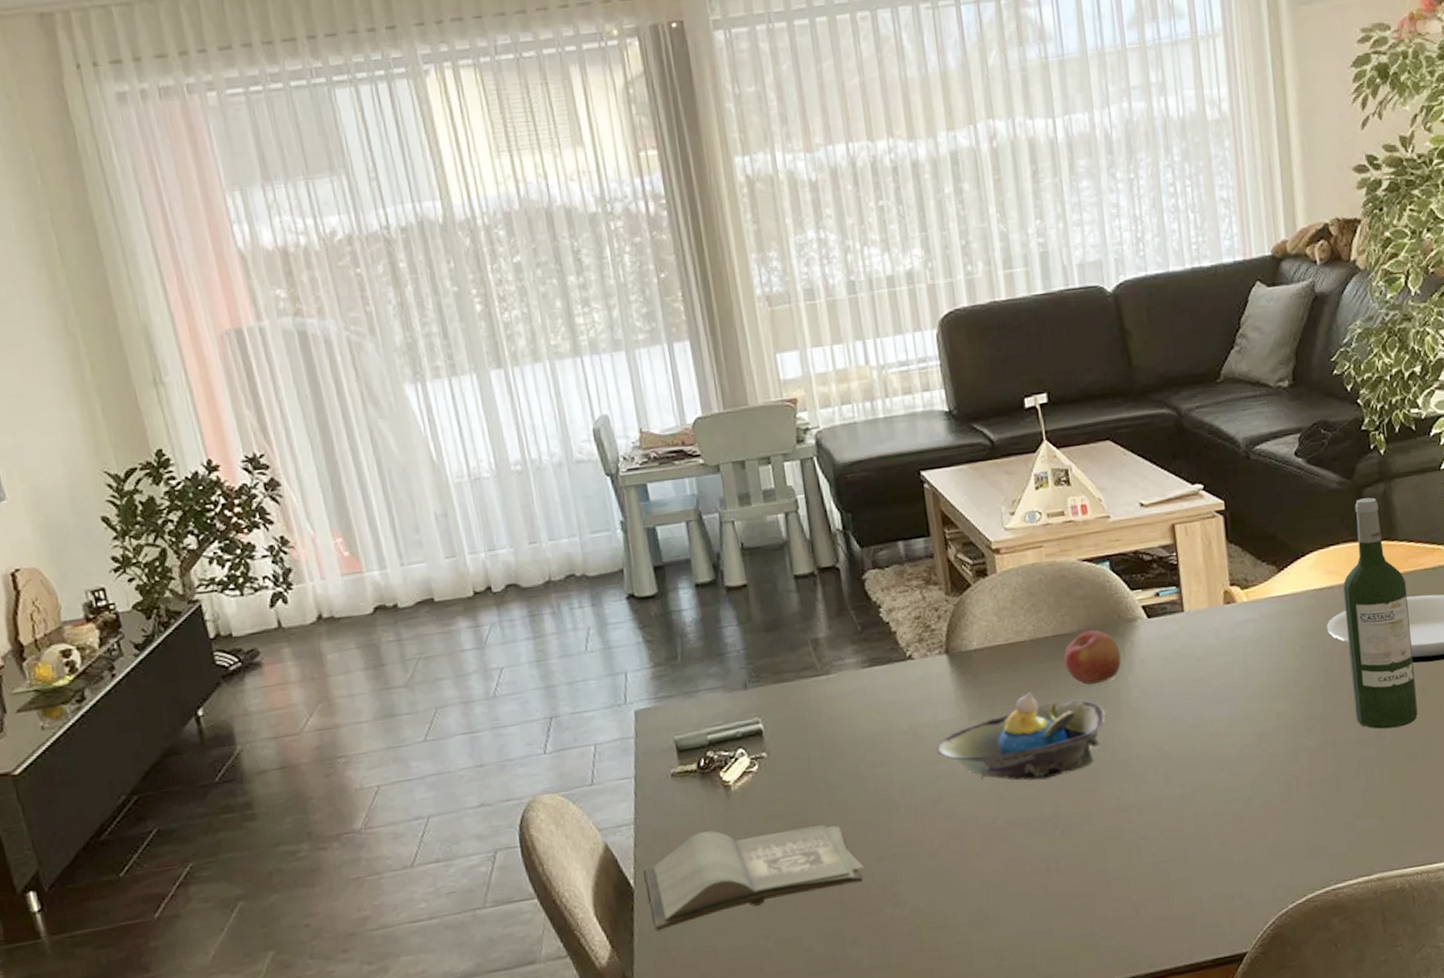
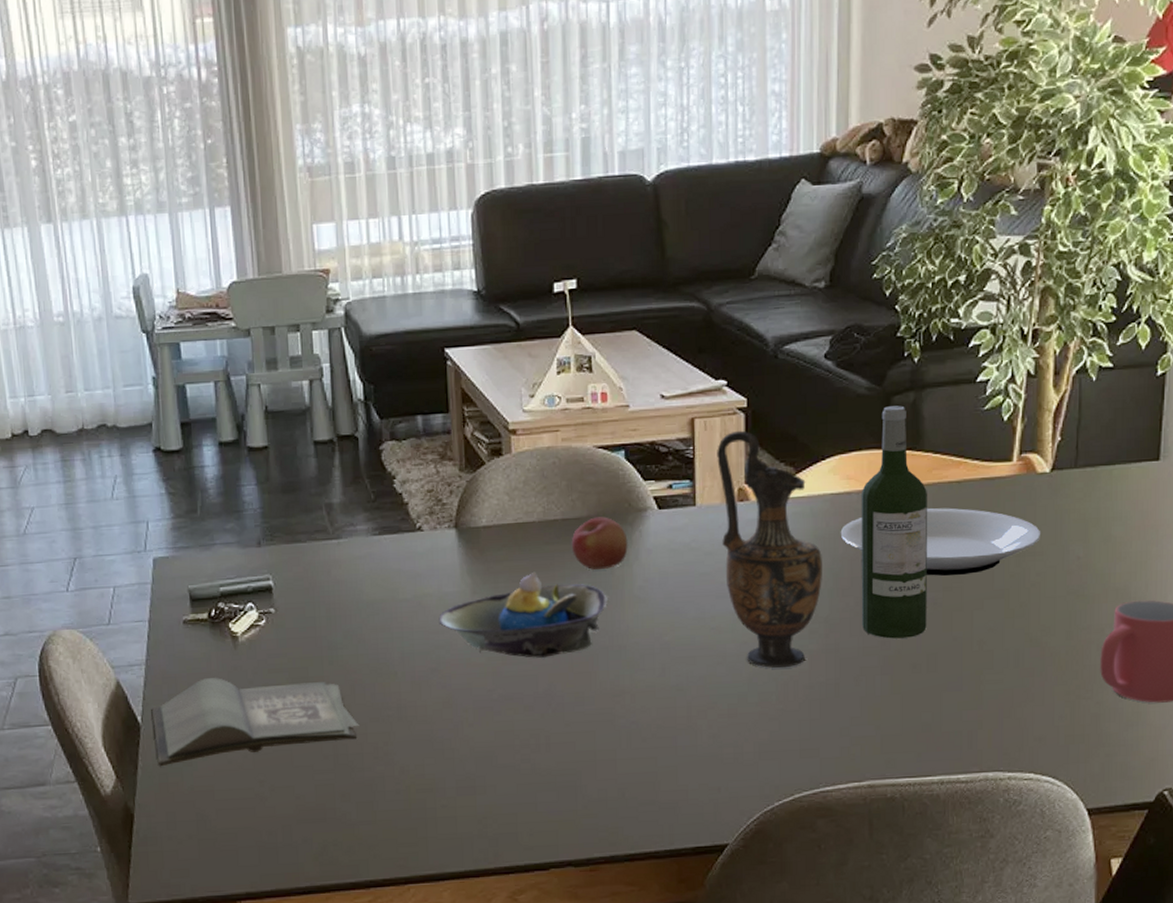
vase: none [1199,533,1314,769] -> present [717,430,822,669]

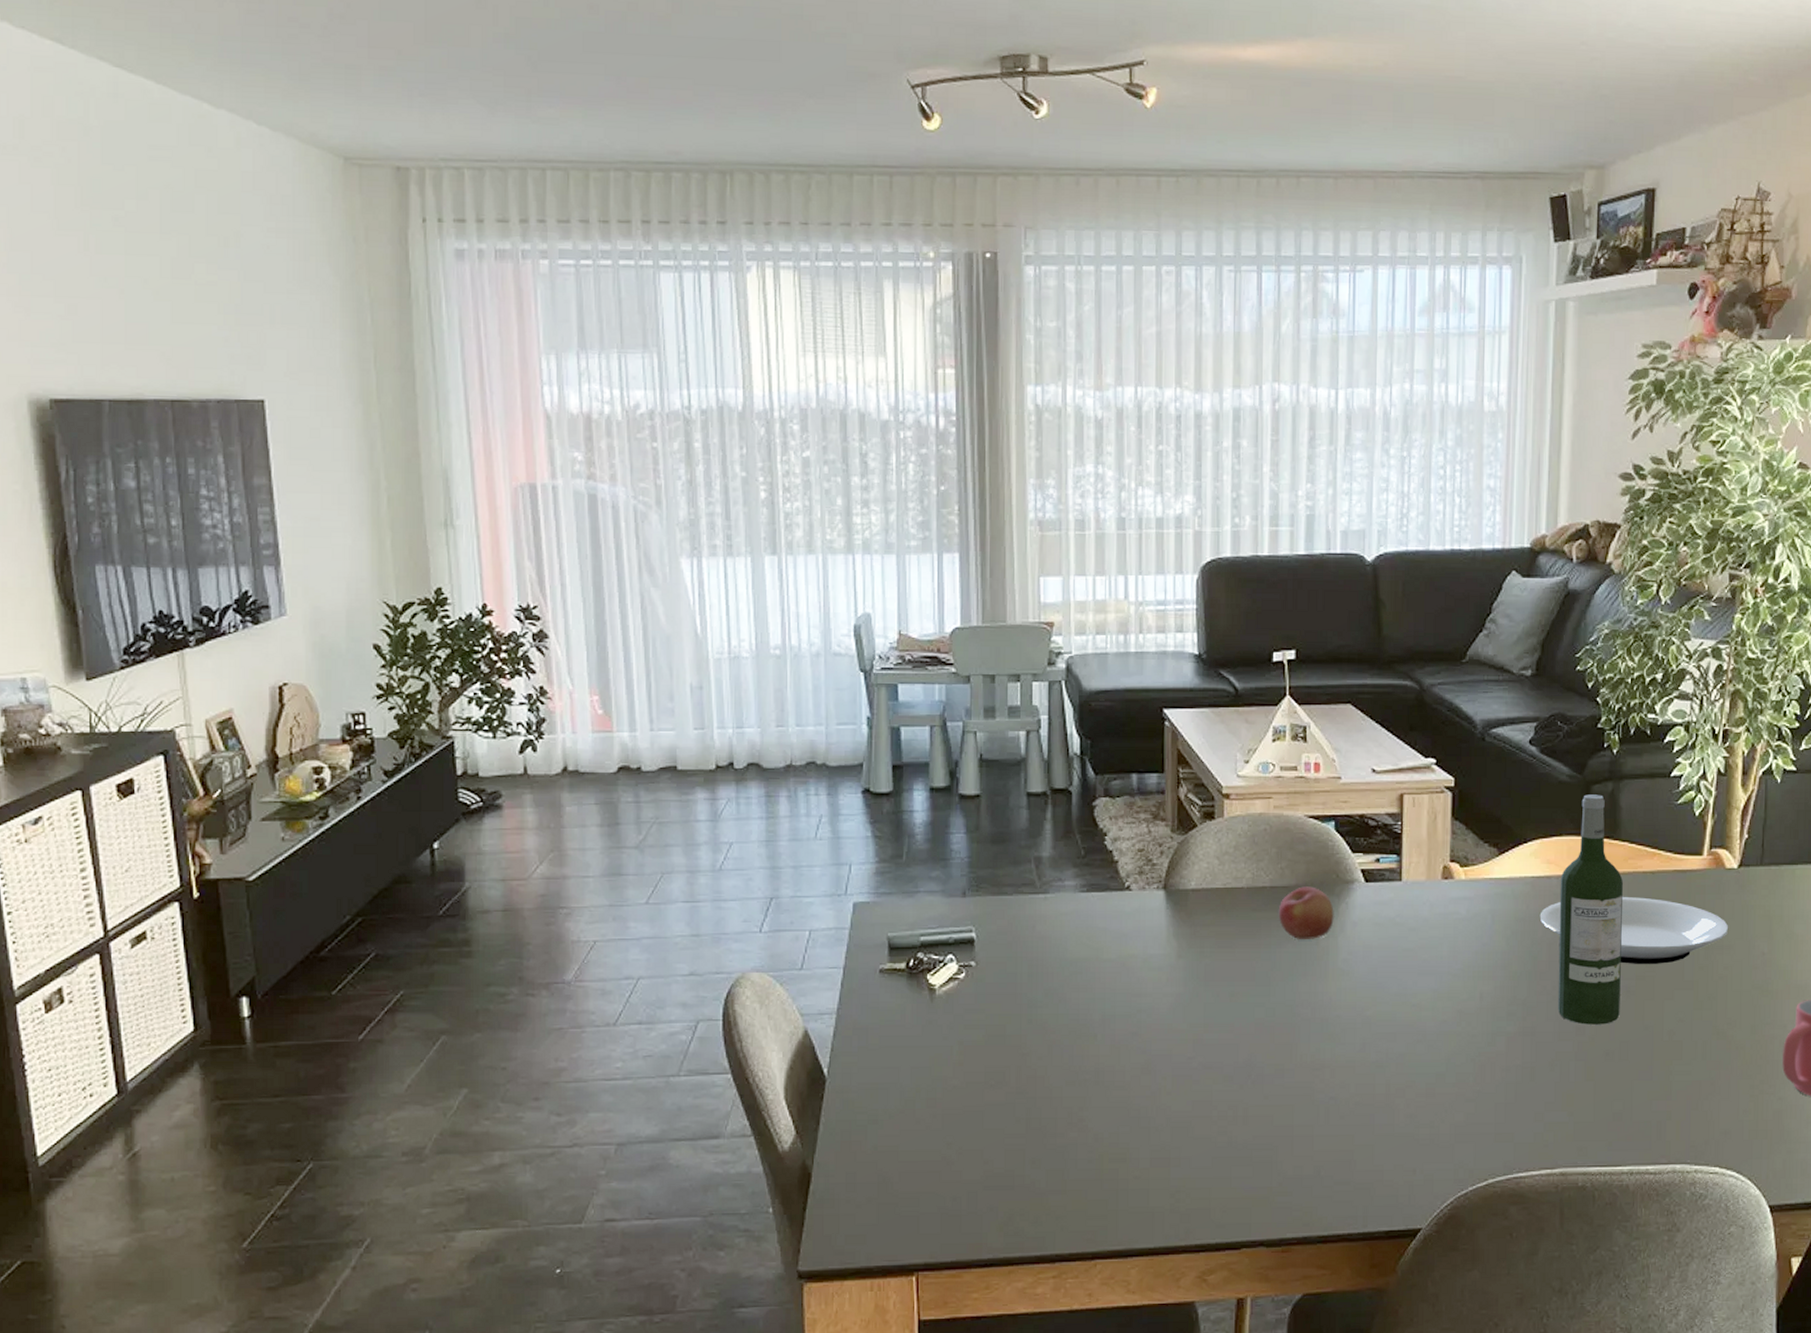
hardback book: present [151,678,360,767] -> none [839,1031,1055,1124]
decorative bowl: present [439,572,609,658] -> none [1142,939,1313,1027]
vase: present [717,430,822,669] -> none [1424,809,1522,1049]

